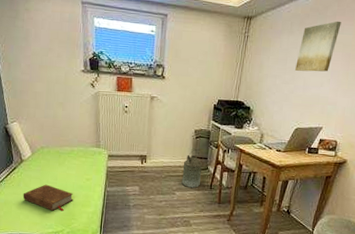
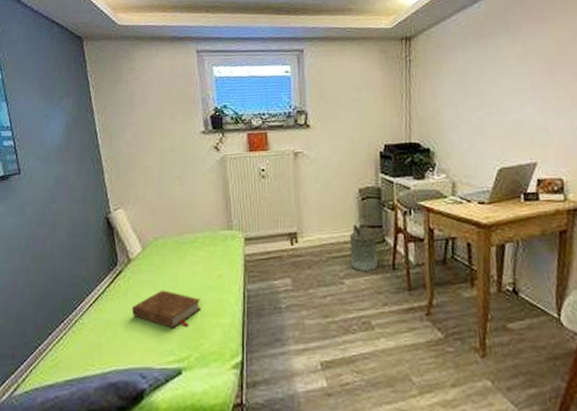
wall art: present [294,21,341,72] -> none [480,25,530,94]

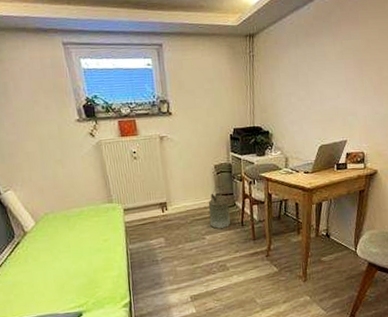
book: present [131,290,201,328] -> none [33,254,93,283]

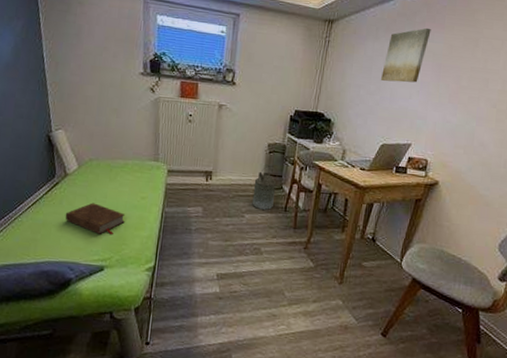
book: none [33,254,93,283] -> present [65,202,125,235]
wall art: none [308,26,347,85] -> present [380,27,431,83]

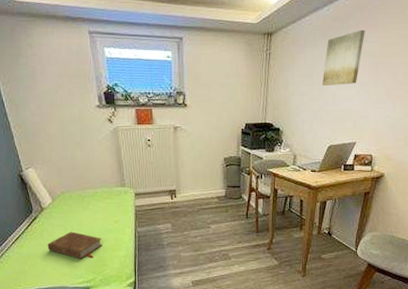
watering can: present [252,165,278,210] -> none [215,178,236,219]

